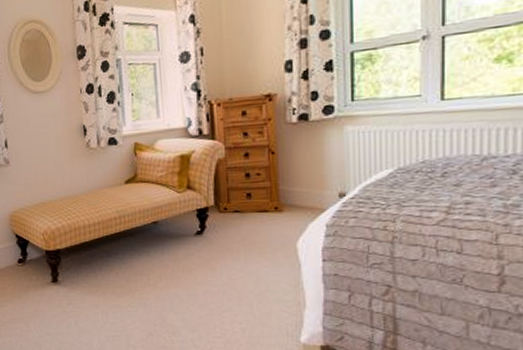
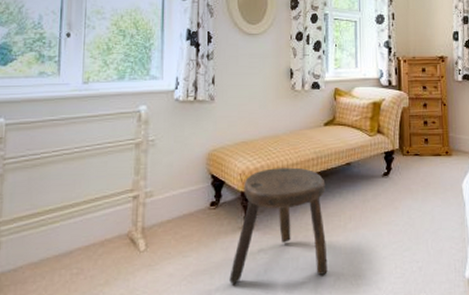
stool: none [43,227,139,332] -> present [229,167,328,284]

